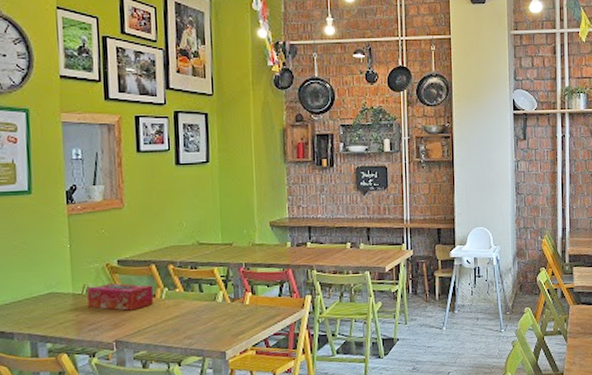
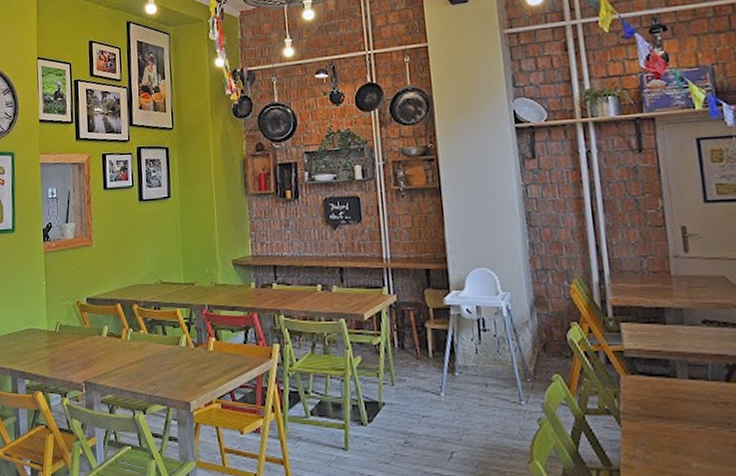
tissue box: present [87,283,154,311] -> none [60,322,119,351]

